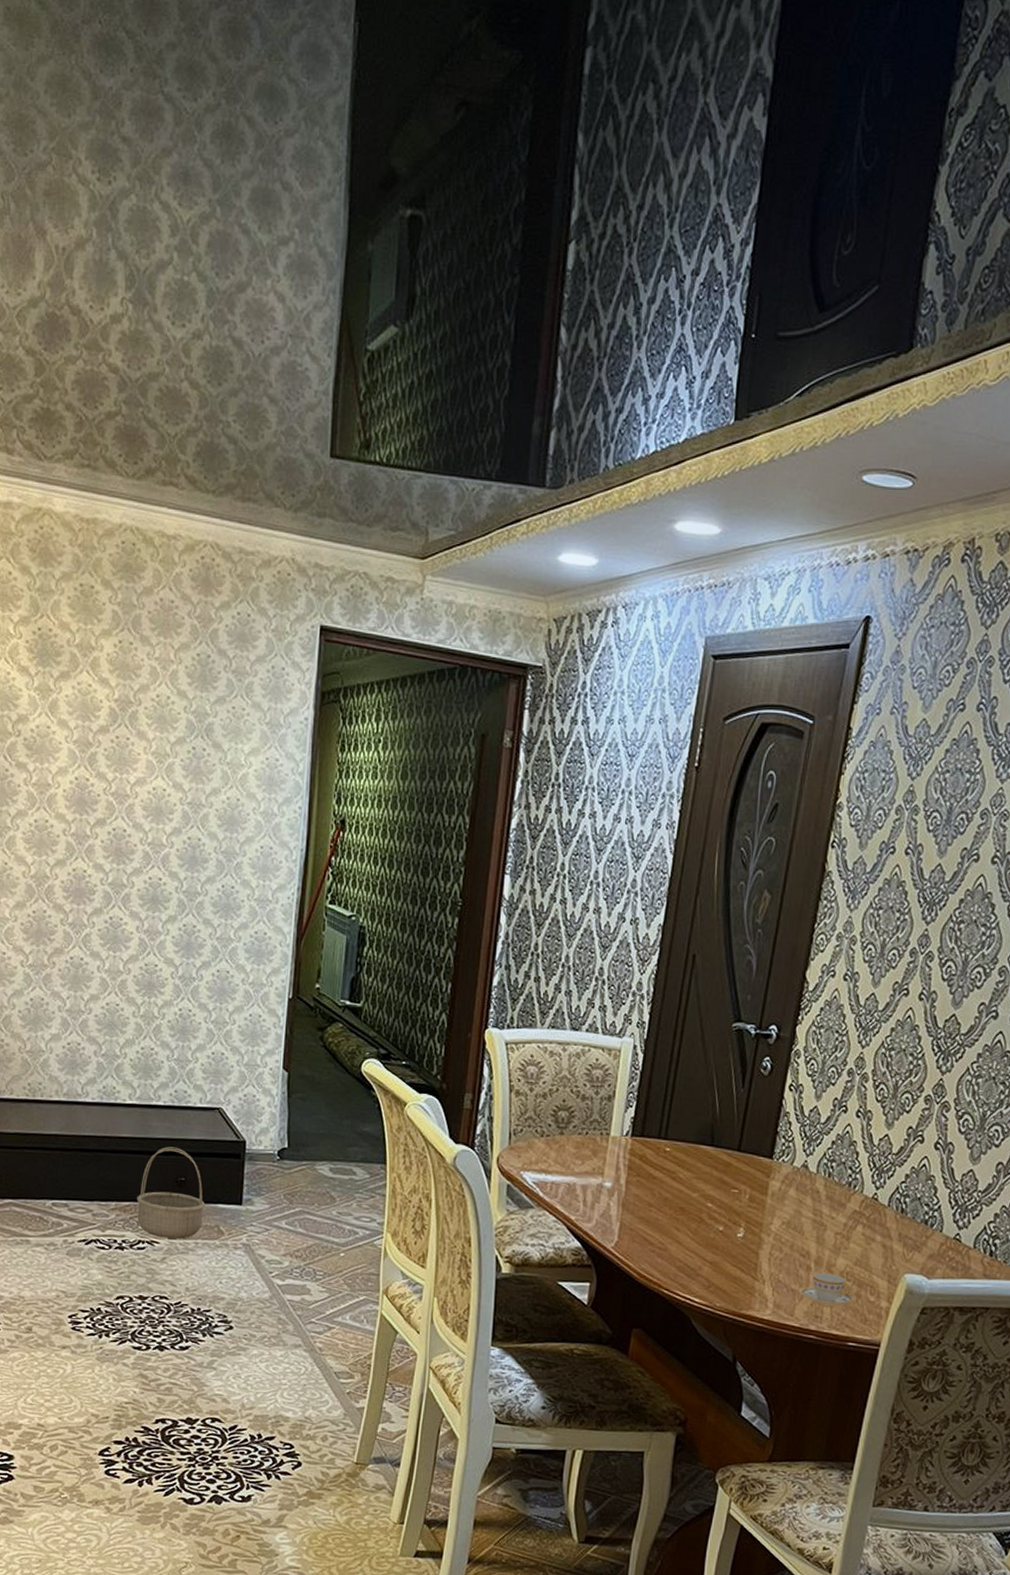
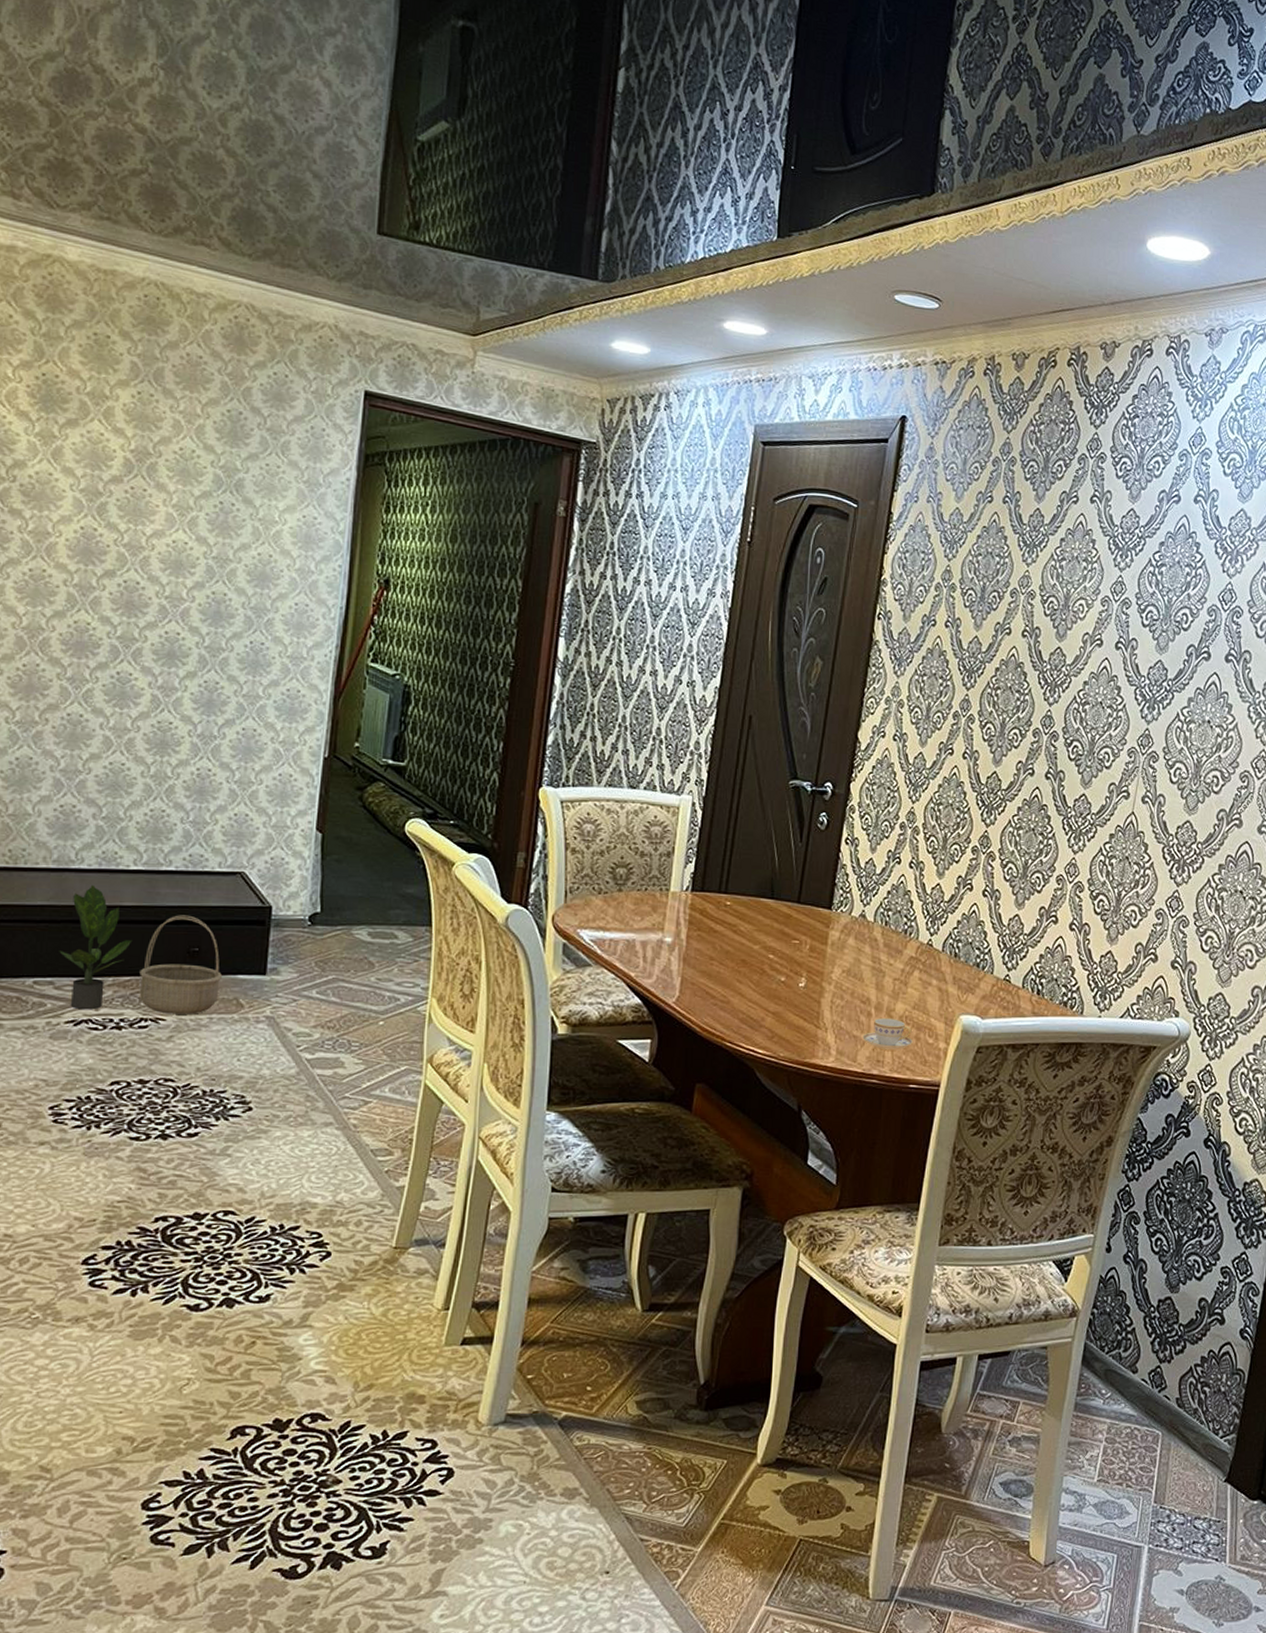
potted plant: none [71,1116,130,1231] -> present [59,884,133,1010]

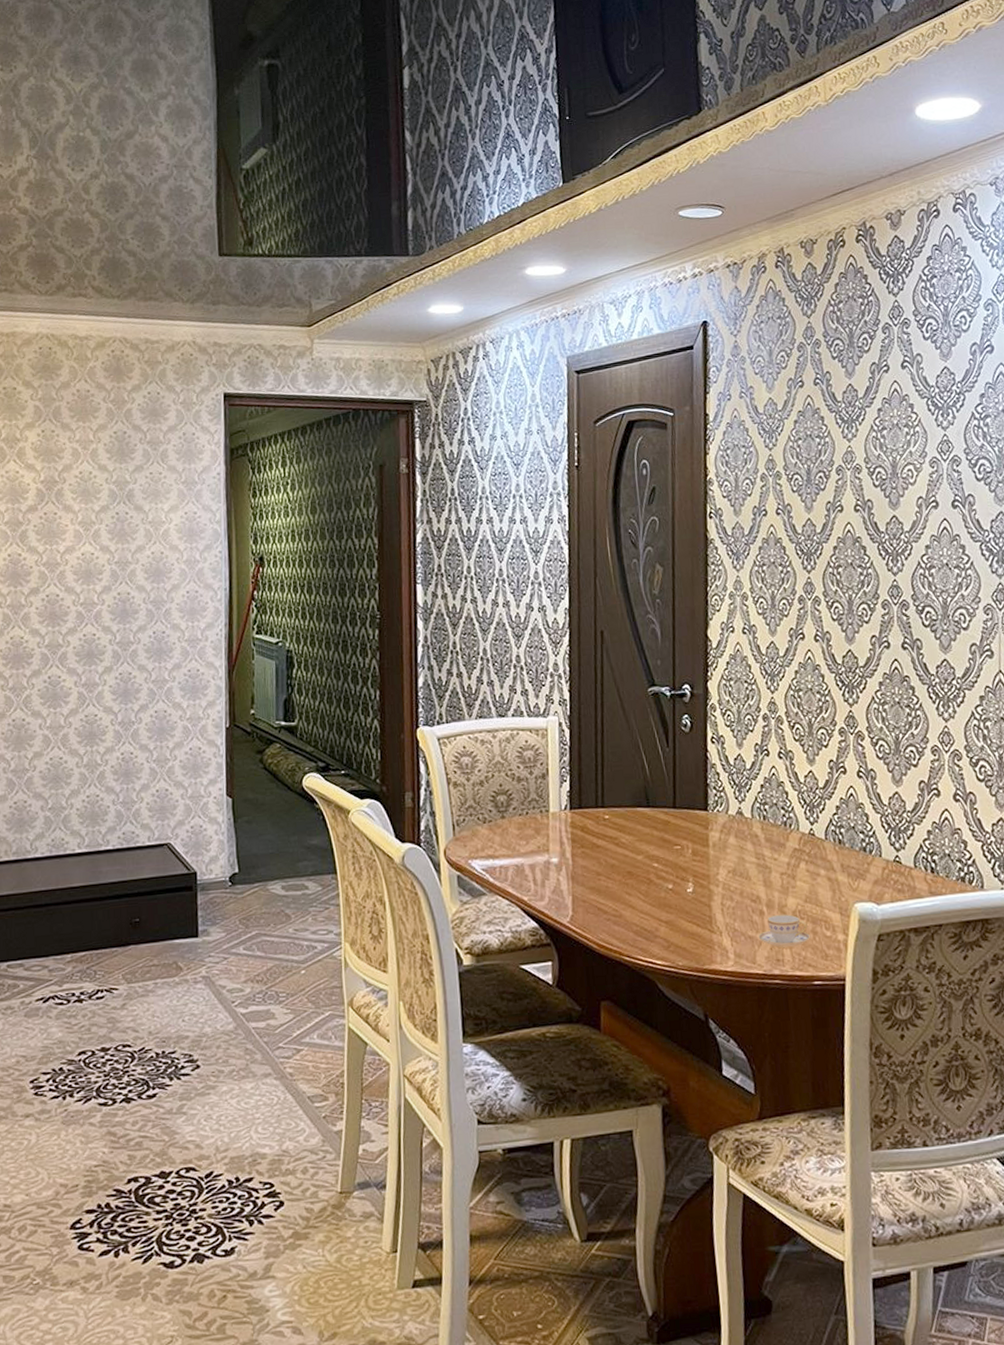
potted plant: present [59,884,133,1010] -> none [25,870,84,987]
basket: present [140,915,223,1015] -> none [92,889,162,984]

